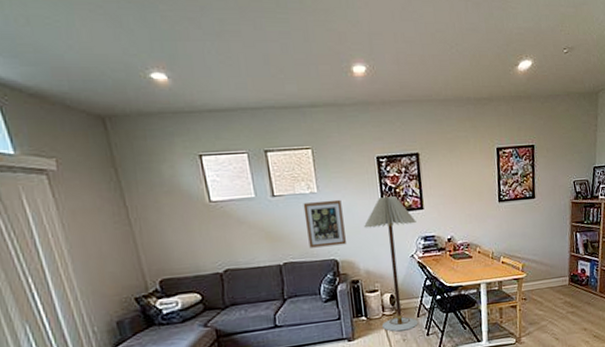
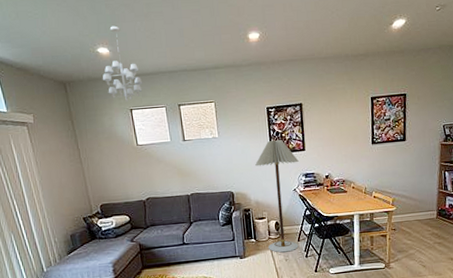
chandelier: none [158,45,216,146] -> present [102,26,143,102]
wall art: present [303,199,346,248] -> none [207,143,240,182]

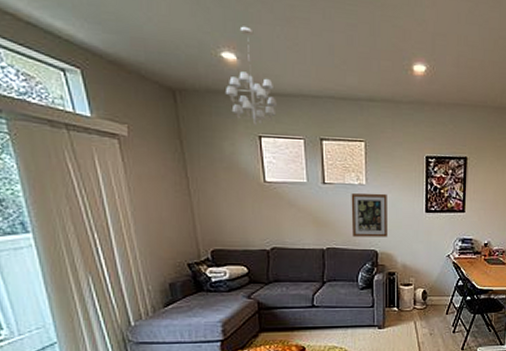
wall art: none [207,143,240,182] -> present [351,193,387,237]
floor lamp: present [255,140,299,253] -> none [406,196,456,326]

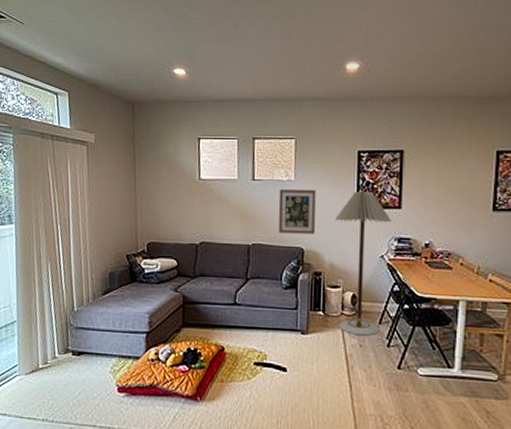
chandelier: present [225,26,278,127] -> none [173,46,217,130]
floor lamp: none [406,196,456,326] -> present [335,192,391,336]

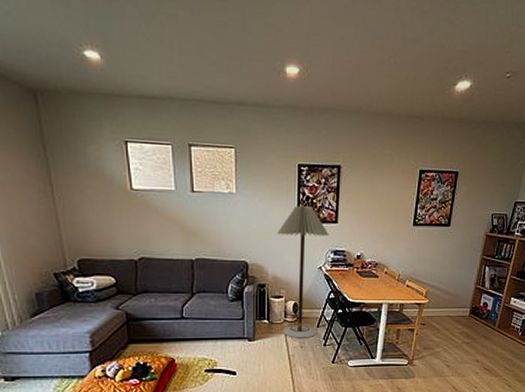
wall art: present [278,189,316,234] -> none [221,202,258,248]

